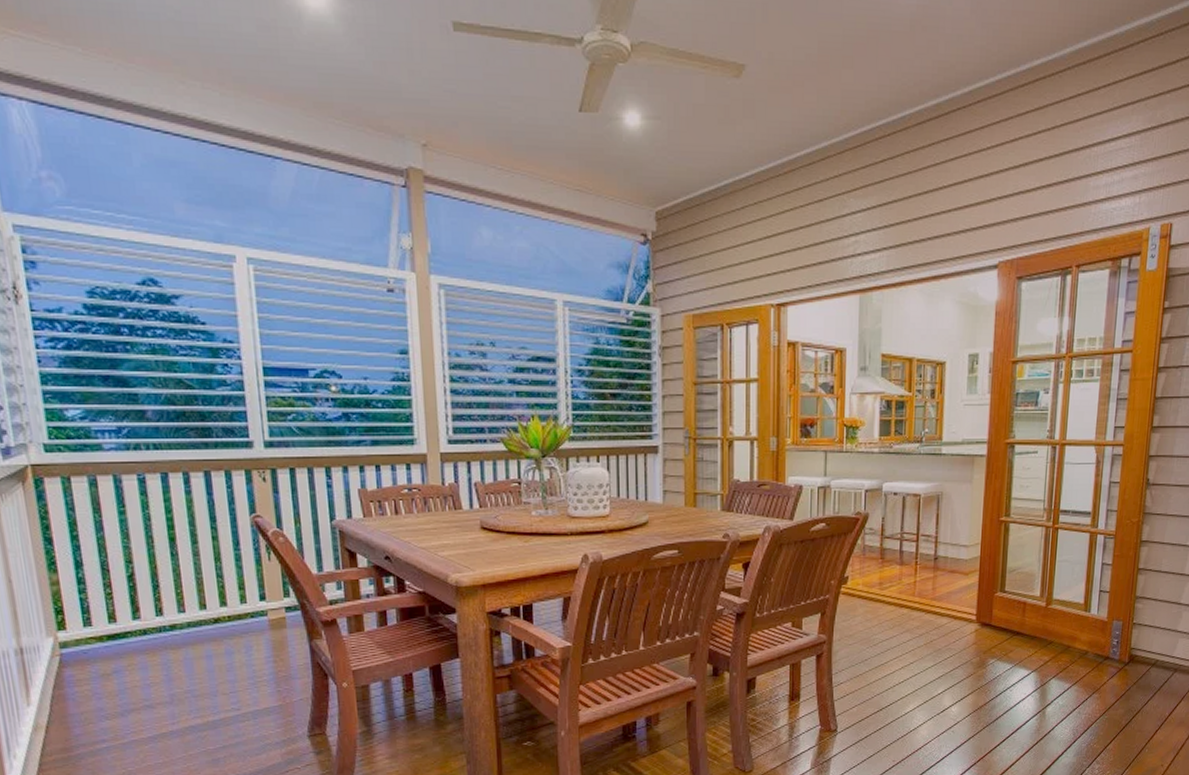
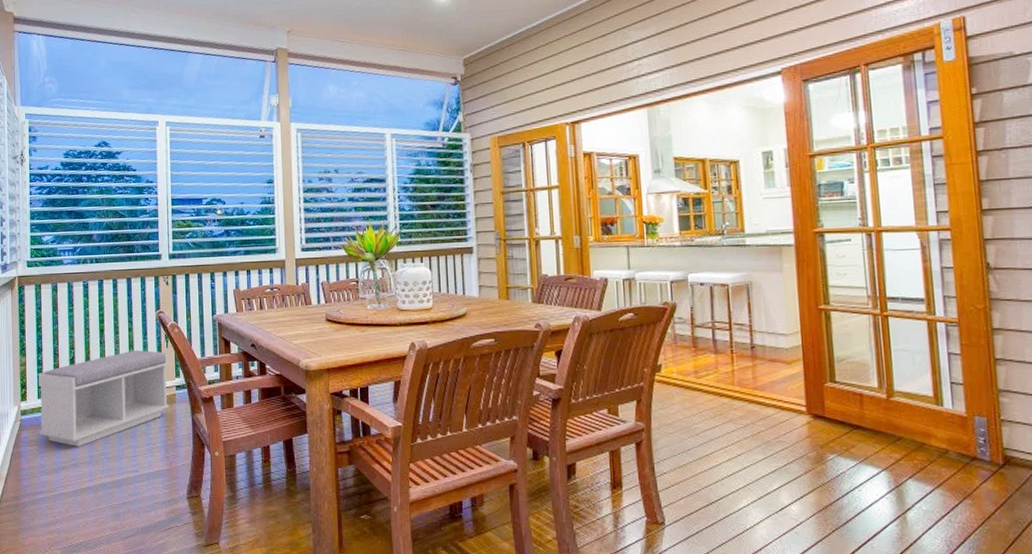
bench: none [81,563,278,684] -> present [38,349,169,446]

